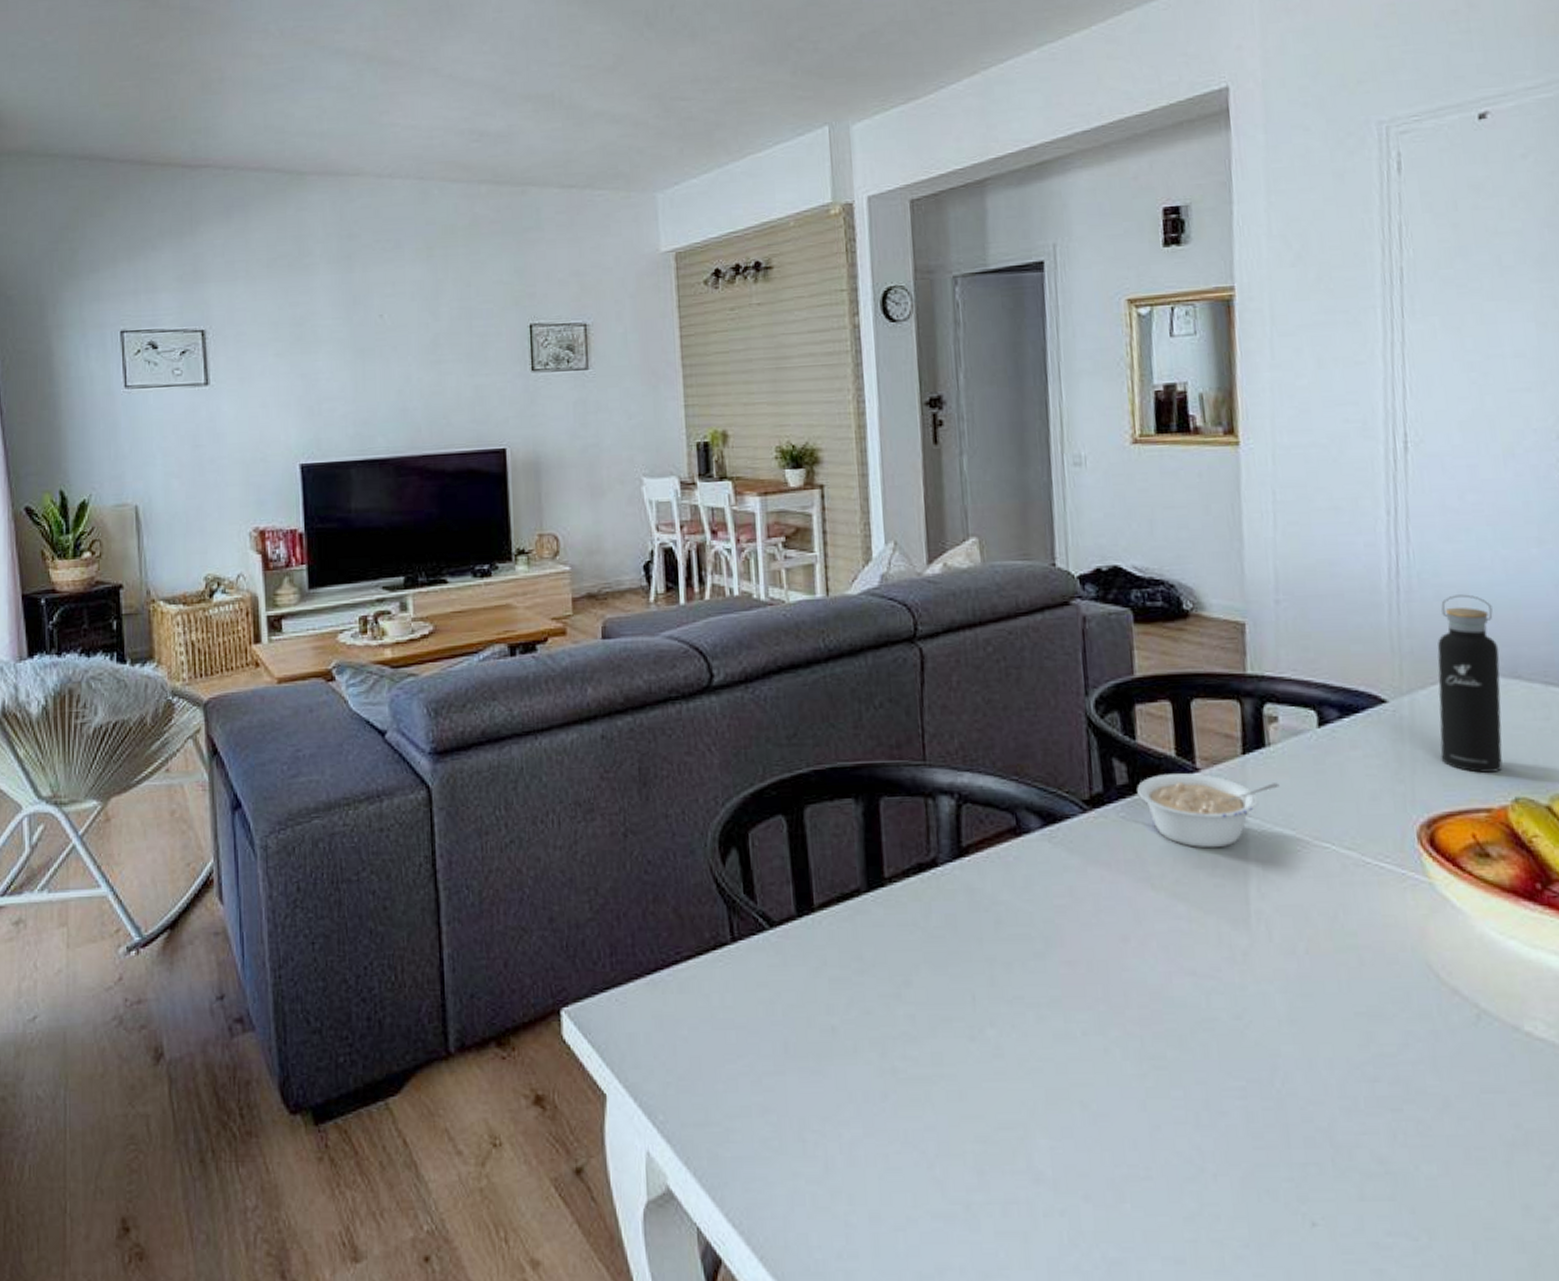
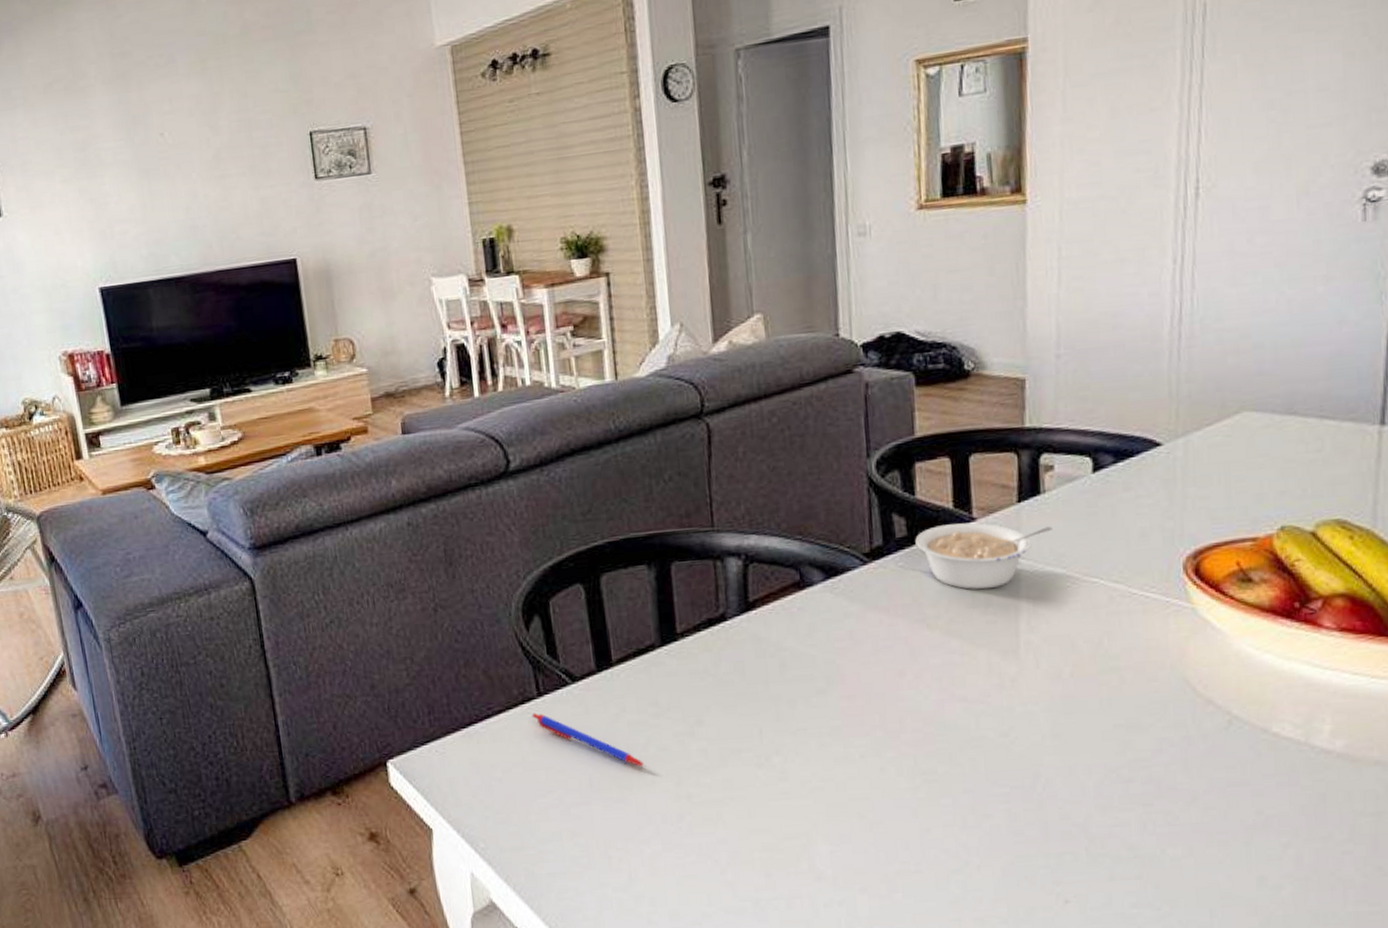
pen: none [724,961,848,1033] -> present [532,713,647,767]
water bottle: present [1437,594,1503,773] -> none [1211,336,1277,506]

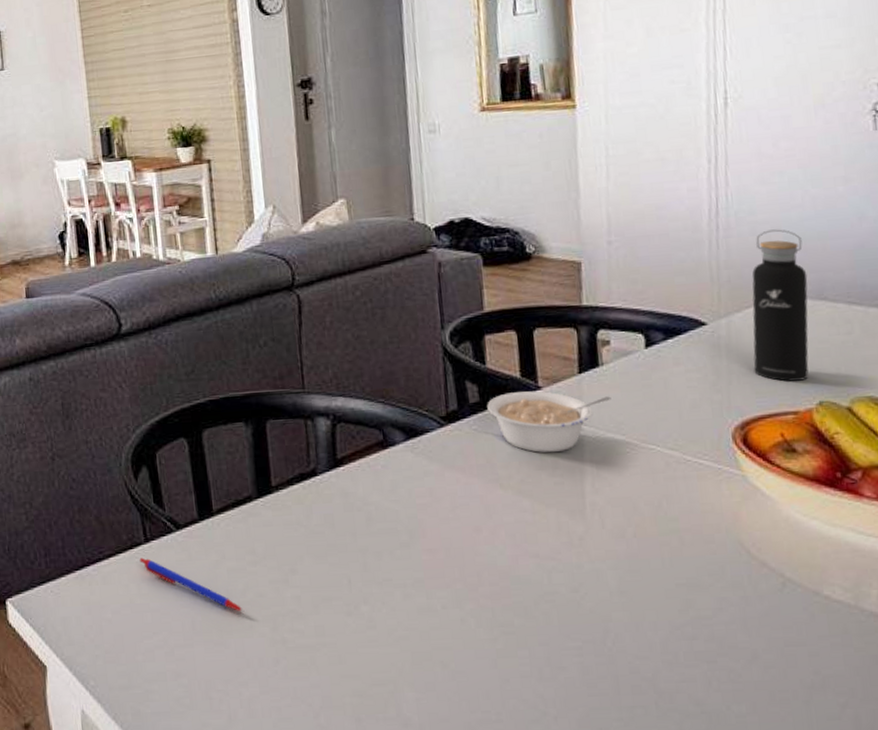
water bottle: none [1211,336,1277,506] -> present [752,229,809,382]

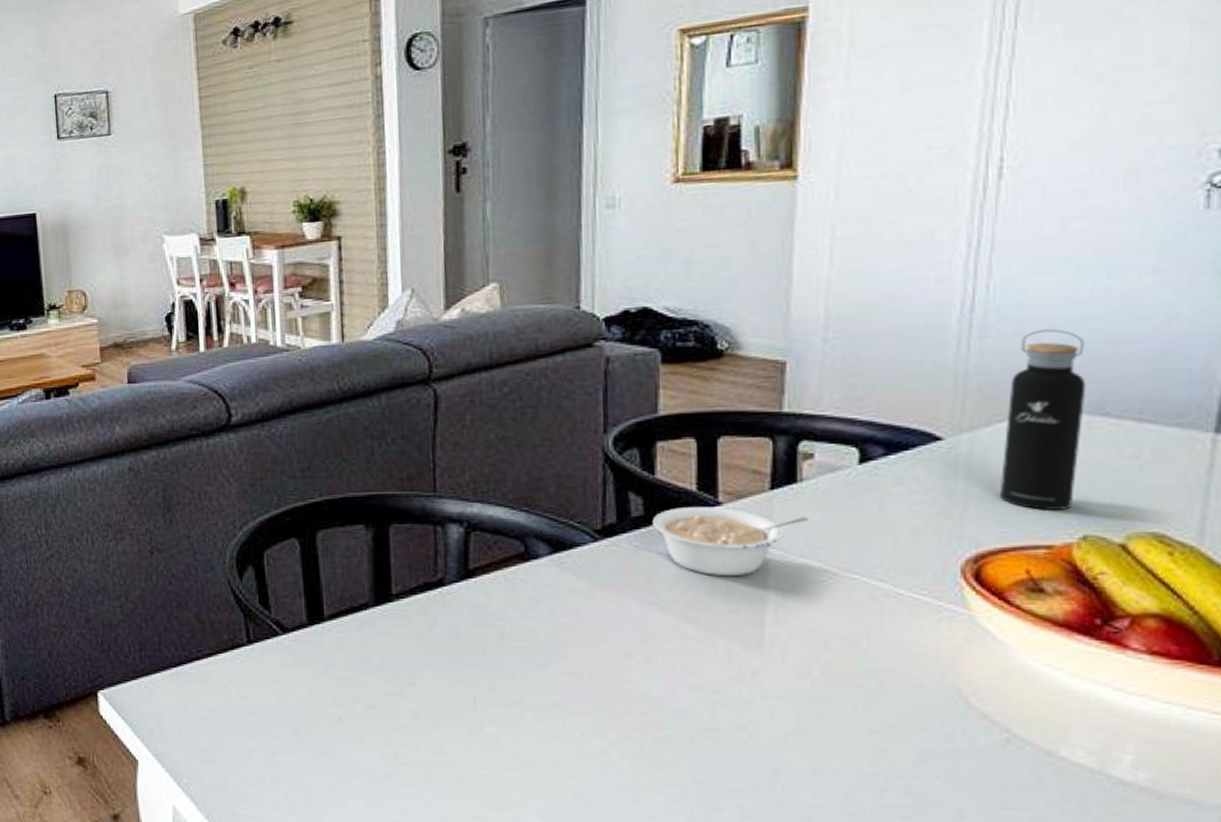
pen: present [139,557,245,612] -> none [241,659,354,723]

